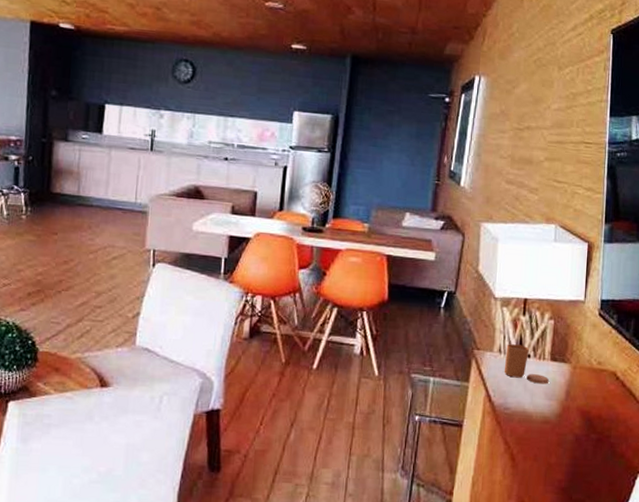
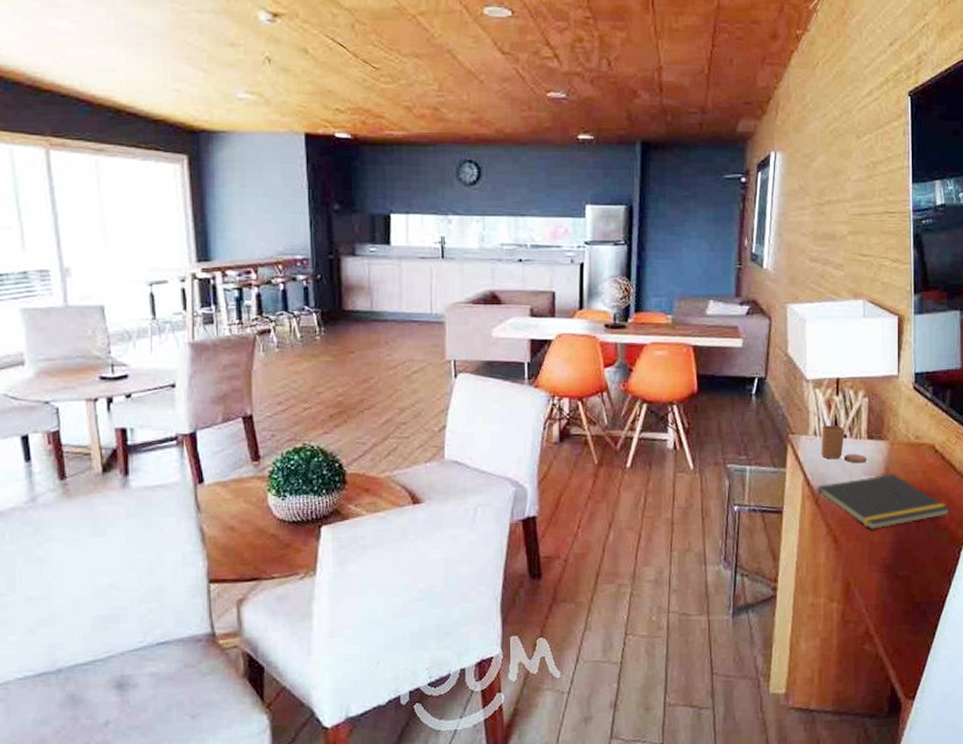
notepad: none [495,396,628,451] -> present [815,473,950,529]

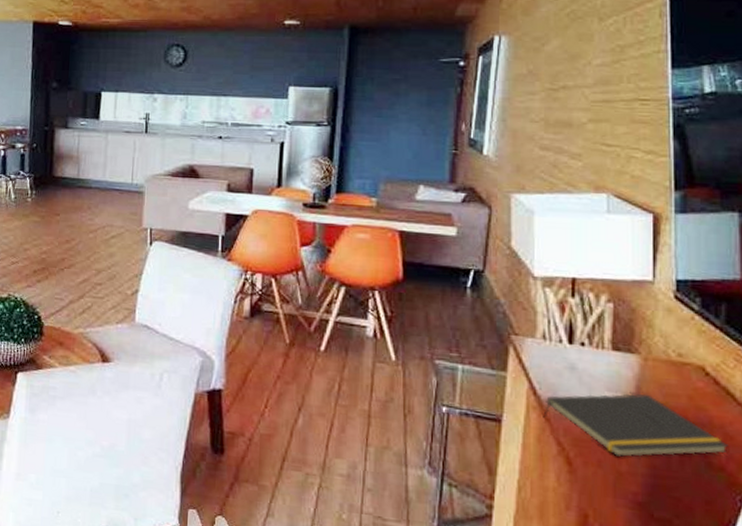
candle: present [820,425,868,464] -> none [551,329,612,378]

